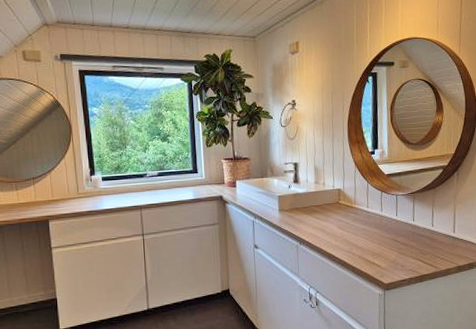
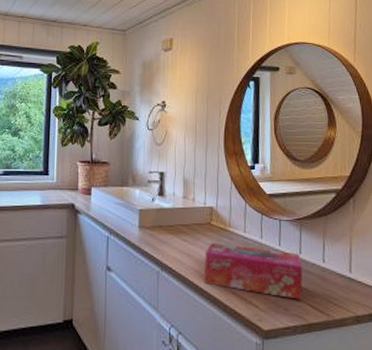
tissue box: none [335,217,416,258] -> present [204,242,303,300]

